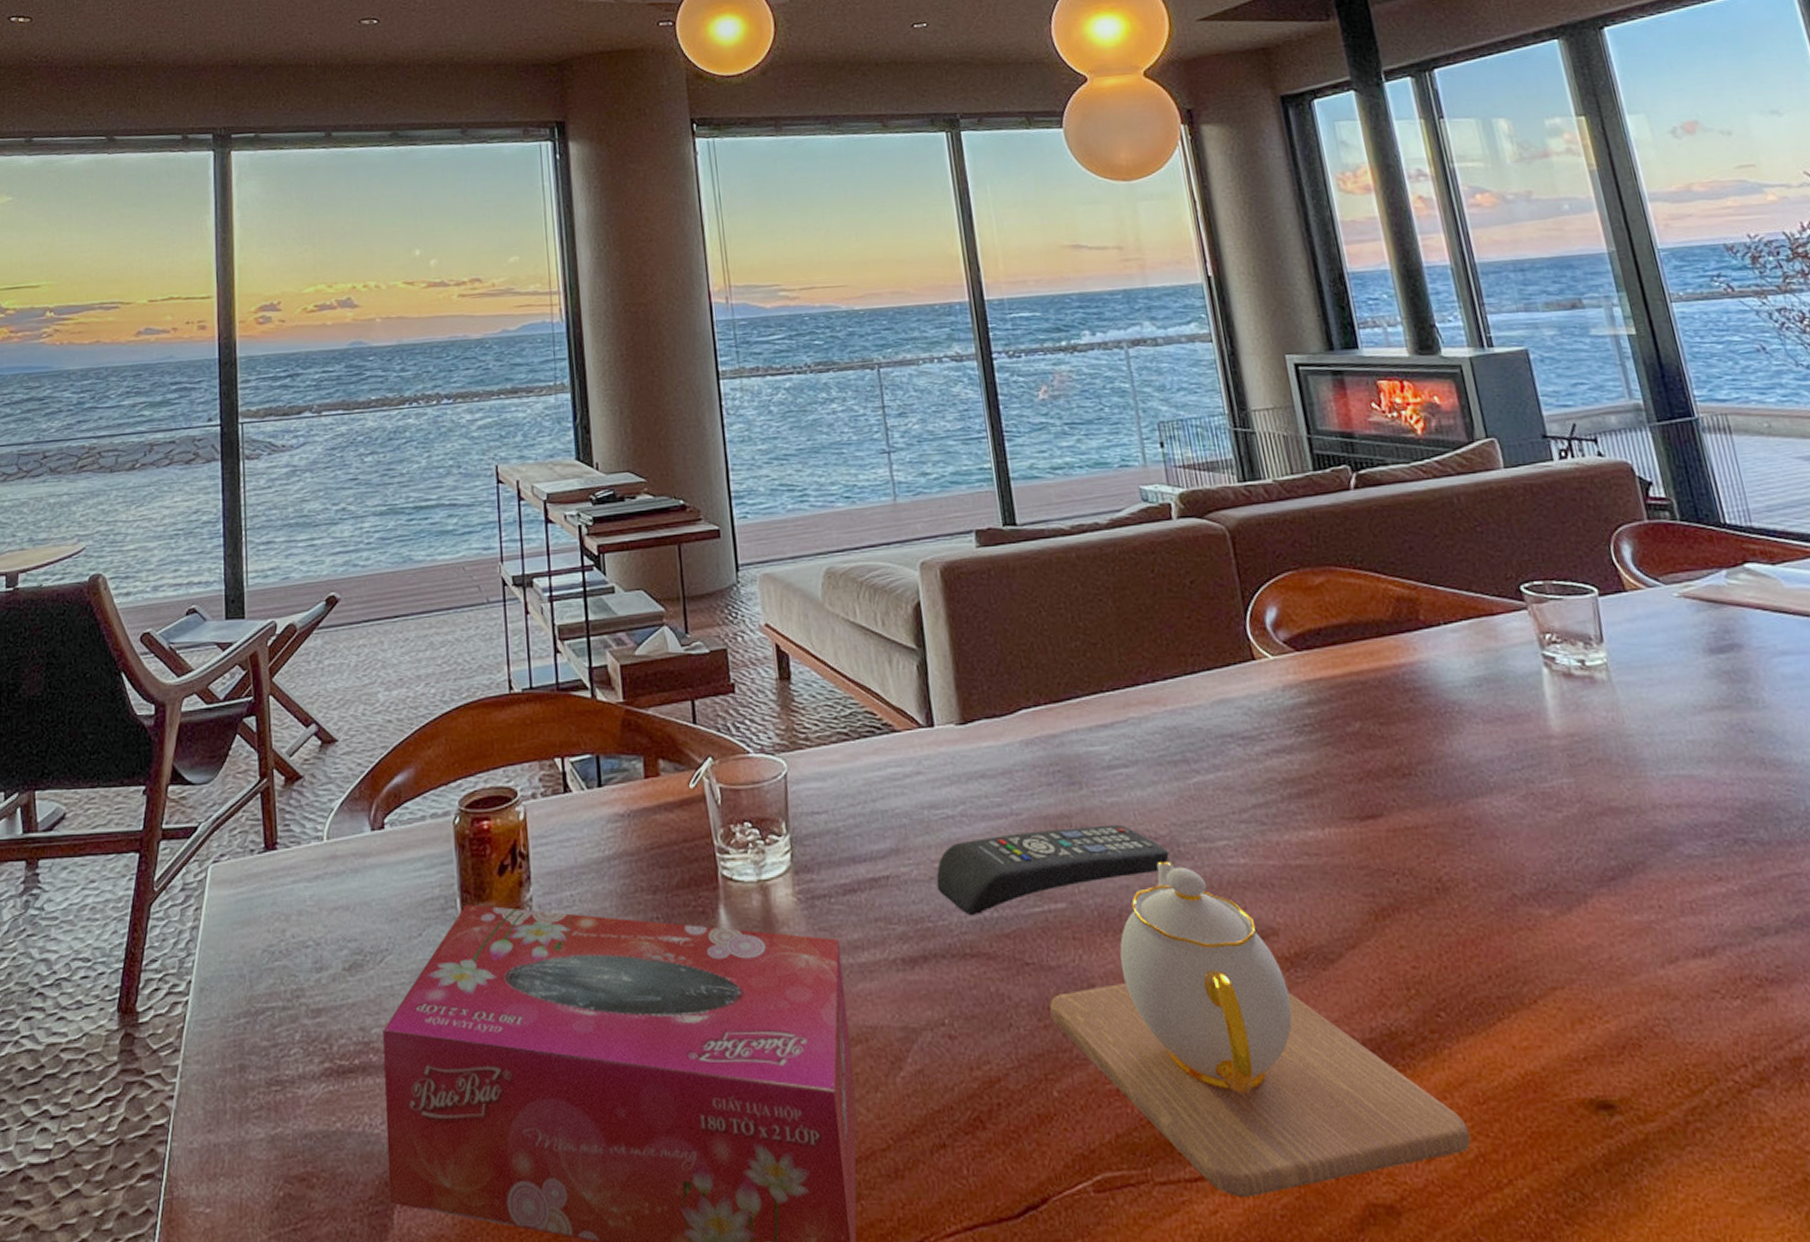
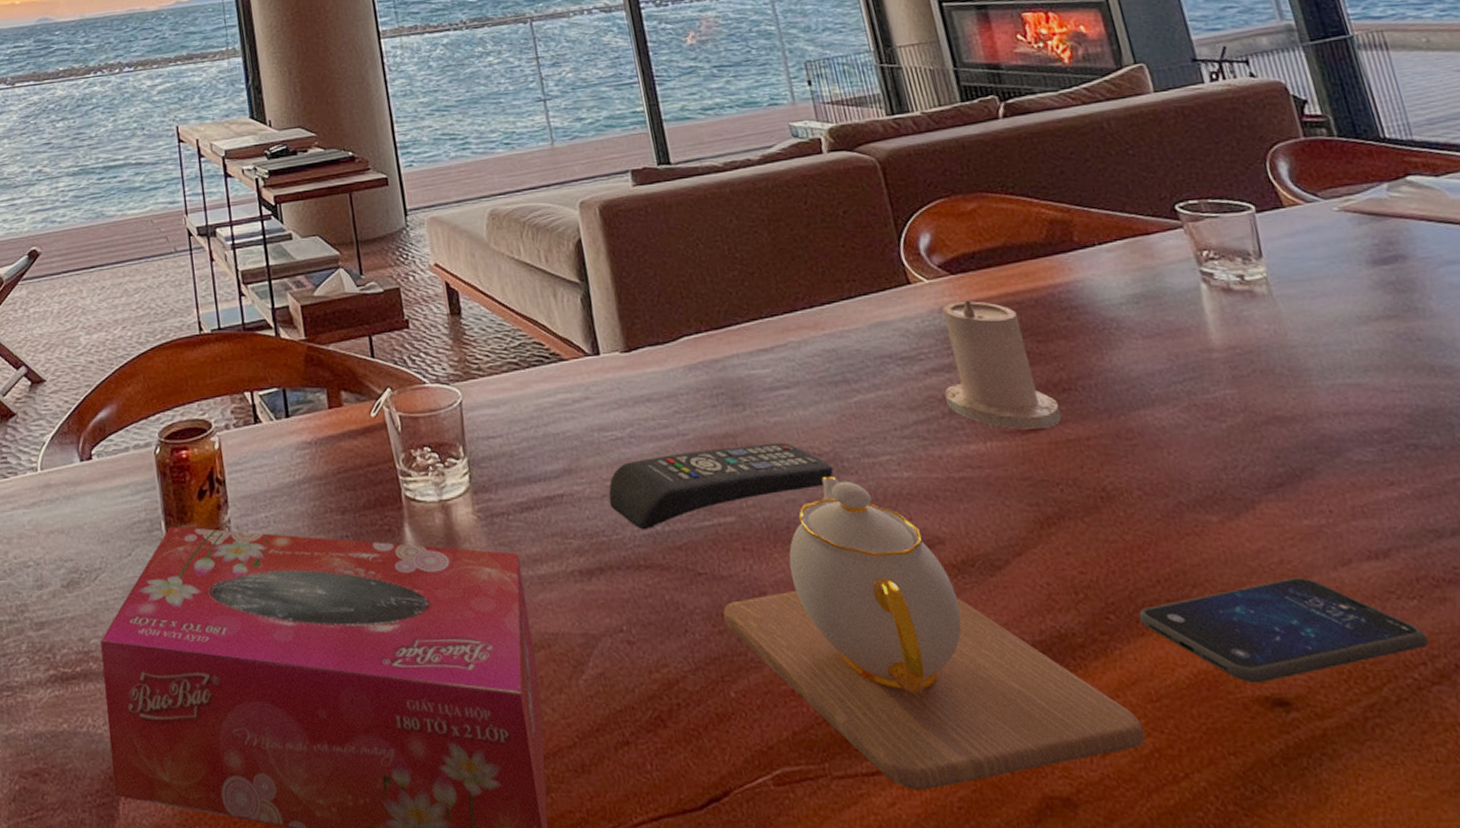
candle: none [1284,678,1400,816] -> present [942,300,1062,430]
smartphone: none [1468,975,1751,1086] -> present [1138,577,1429,684]

